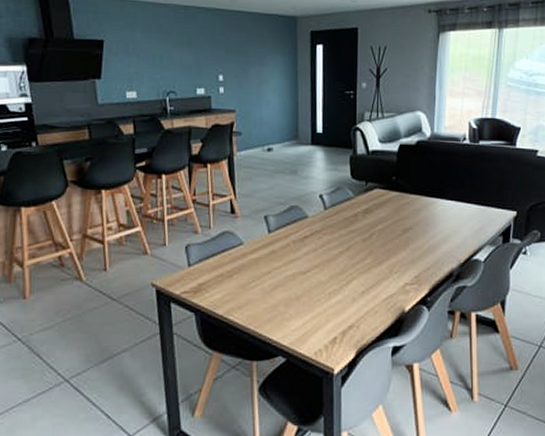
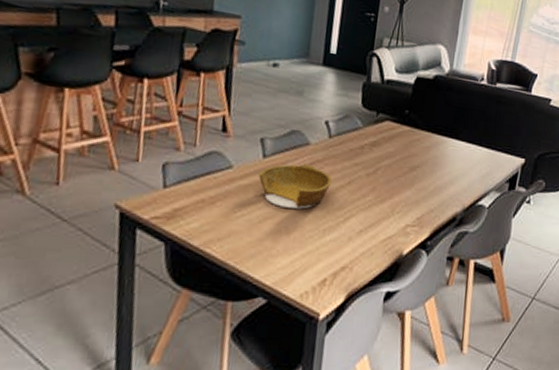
bowl: none [266,235,332,276] -> present [258,164,333,209]

